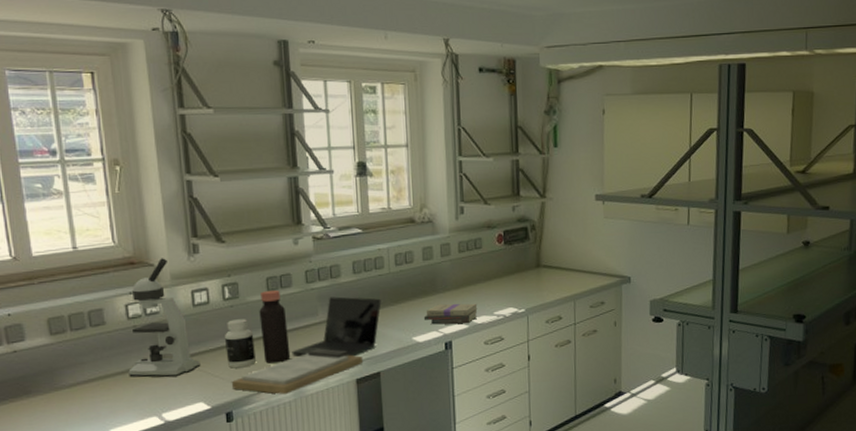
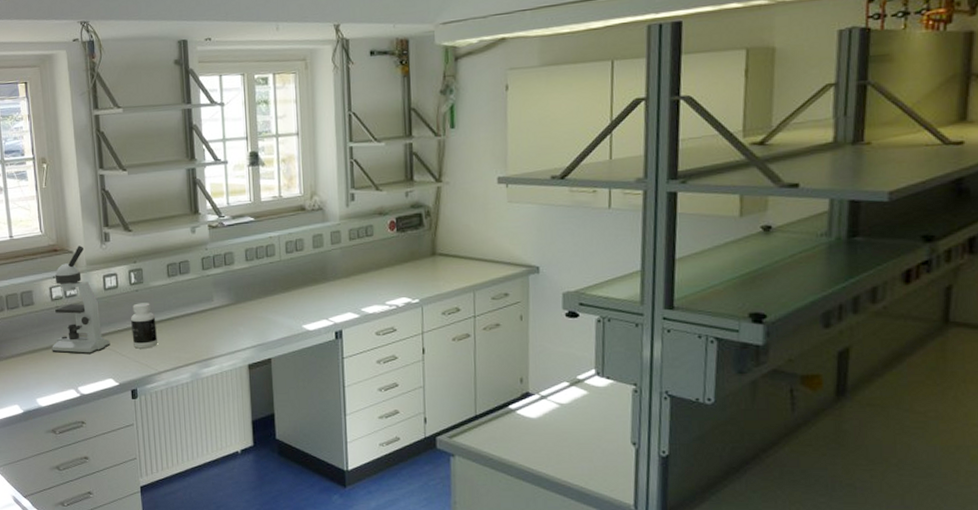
clipboard: present [231,348,364,395] -> none [136,333,255,376]
bottle: present [259,289,291,364] -> none [160,275,188,346]
laptop: present [292,296,382,356] -> none [189,283,273,341]
books: present [423,303,478,325] -> none [313,292,369,314]

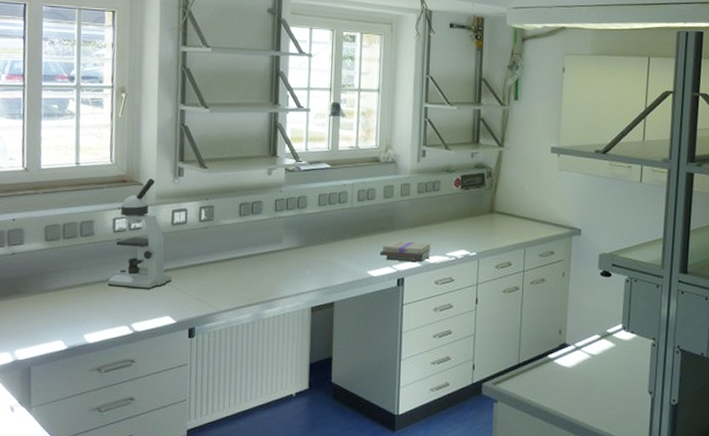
medicine bottle: present [130,303,158,349] -> none [195,240,223,287]
books: none [313,292,369,314] -> present [379,241,431,263]

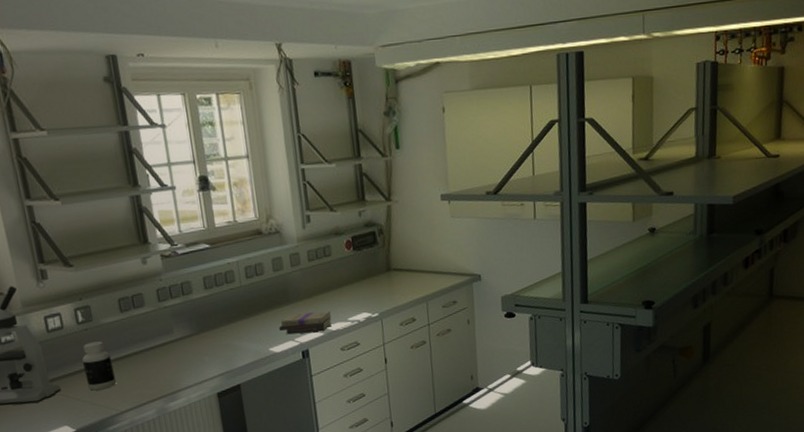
medicine bottle: none [195,240,223,287] -> present [82,341,117,391]

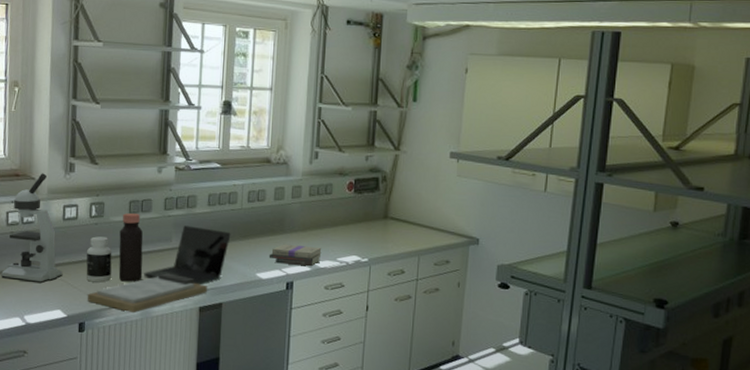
clipboard: none [93,365,223,414] -> present [87,273,208,314]
bottle: none [114,310,150,384] -> present [118,212,144,282]
laptop: none [151,312,236,375] -> present [144,225,231,284]

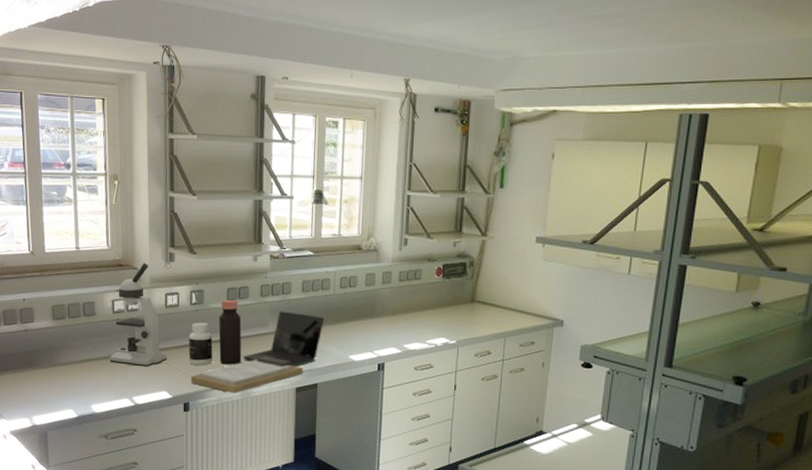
books: present [268,244,322,267] -> none [361,327,412,349]

